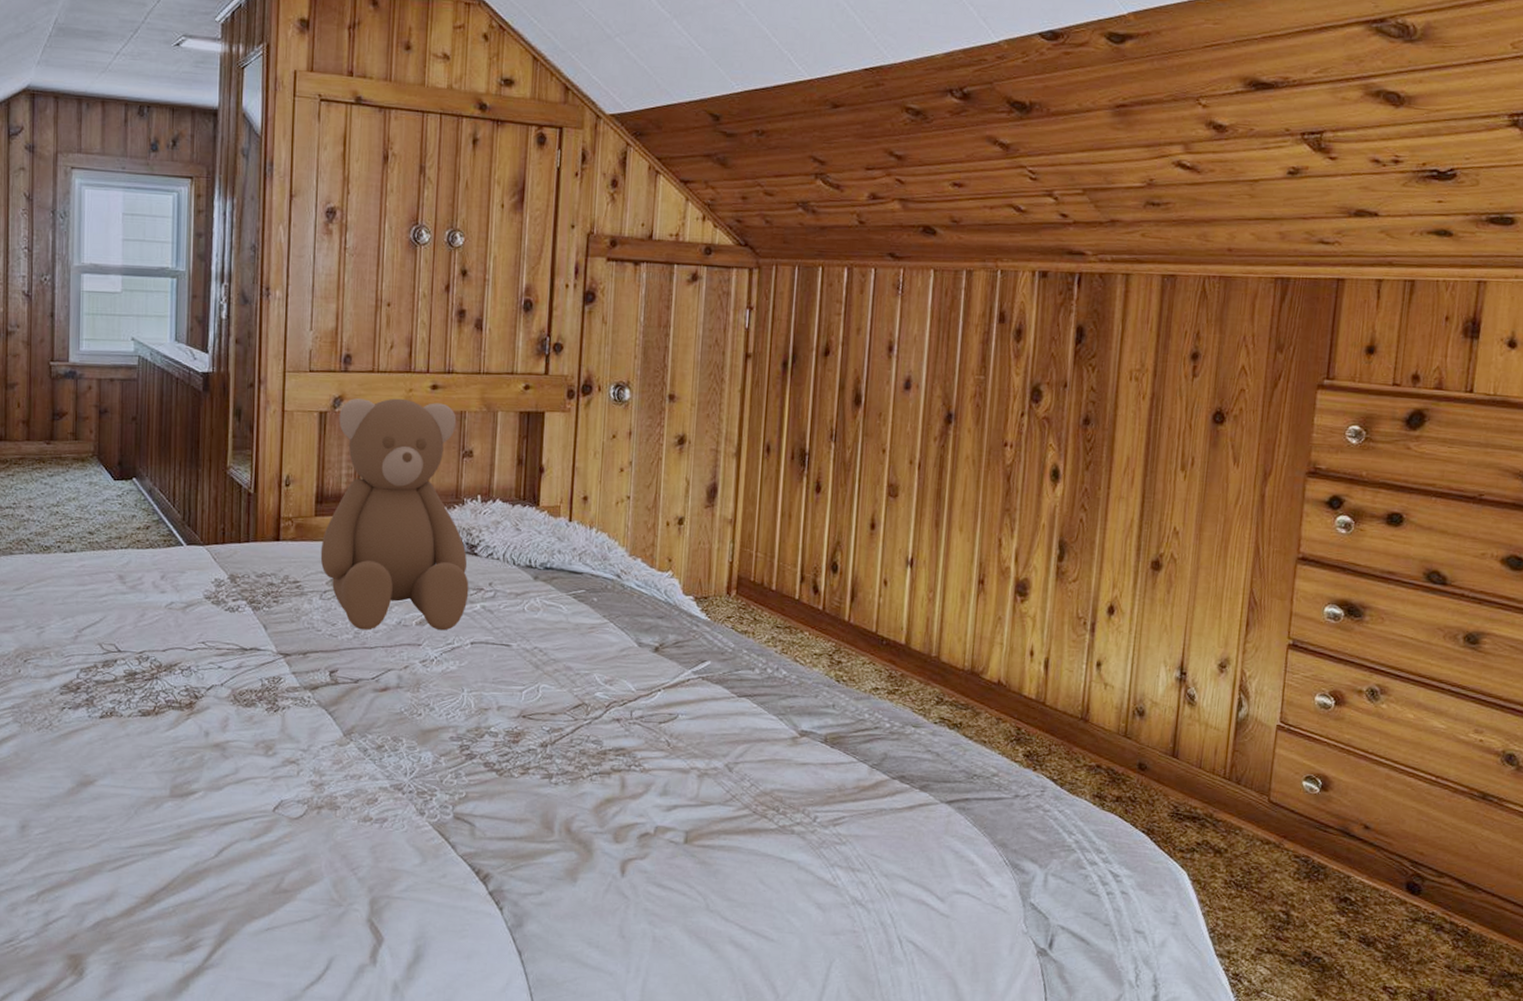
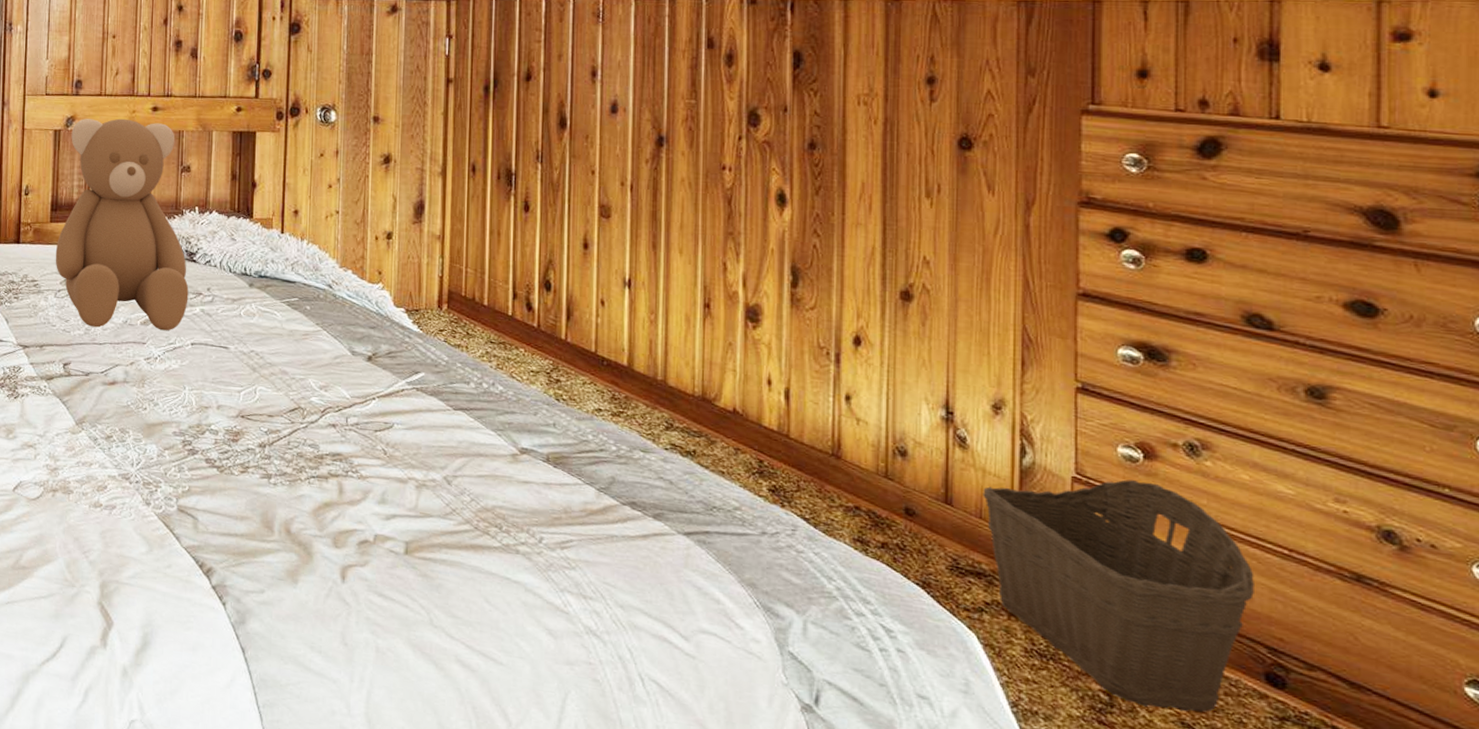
wicker basket: none [1203,725,1408,922] -> present [983,479,1254,713]

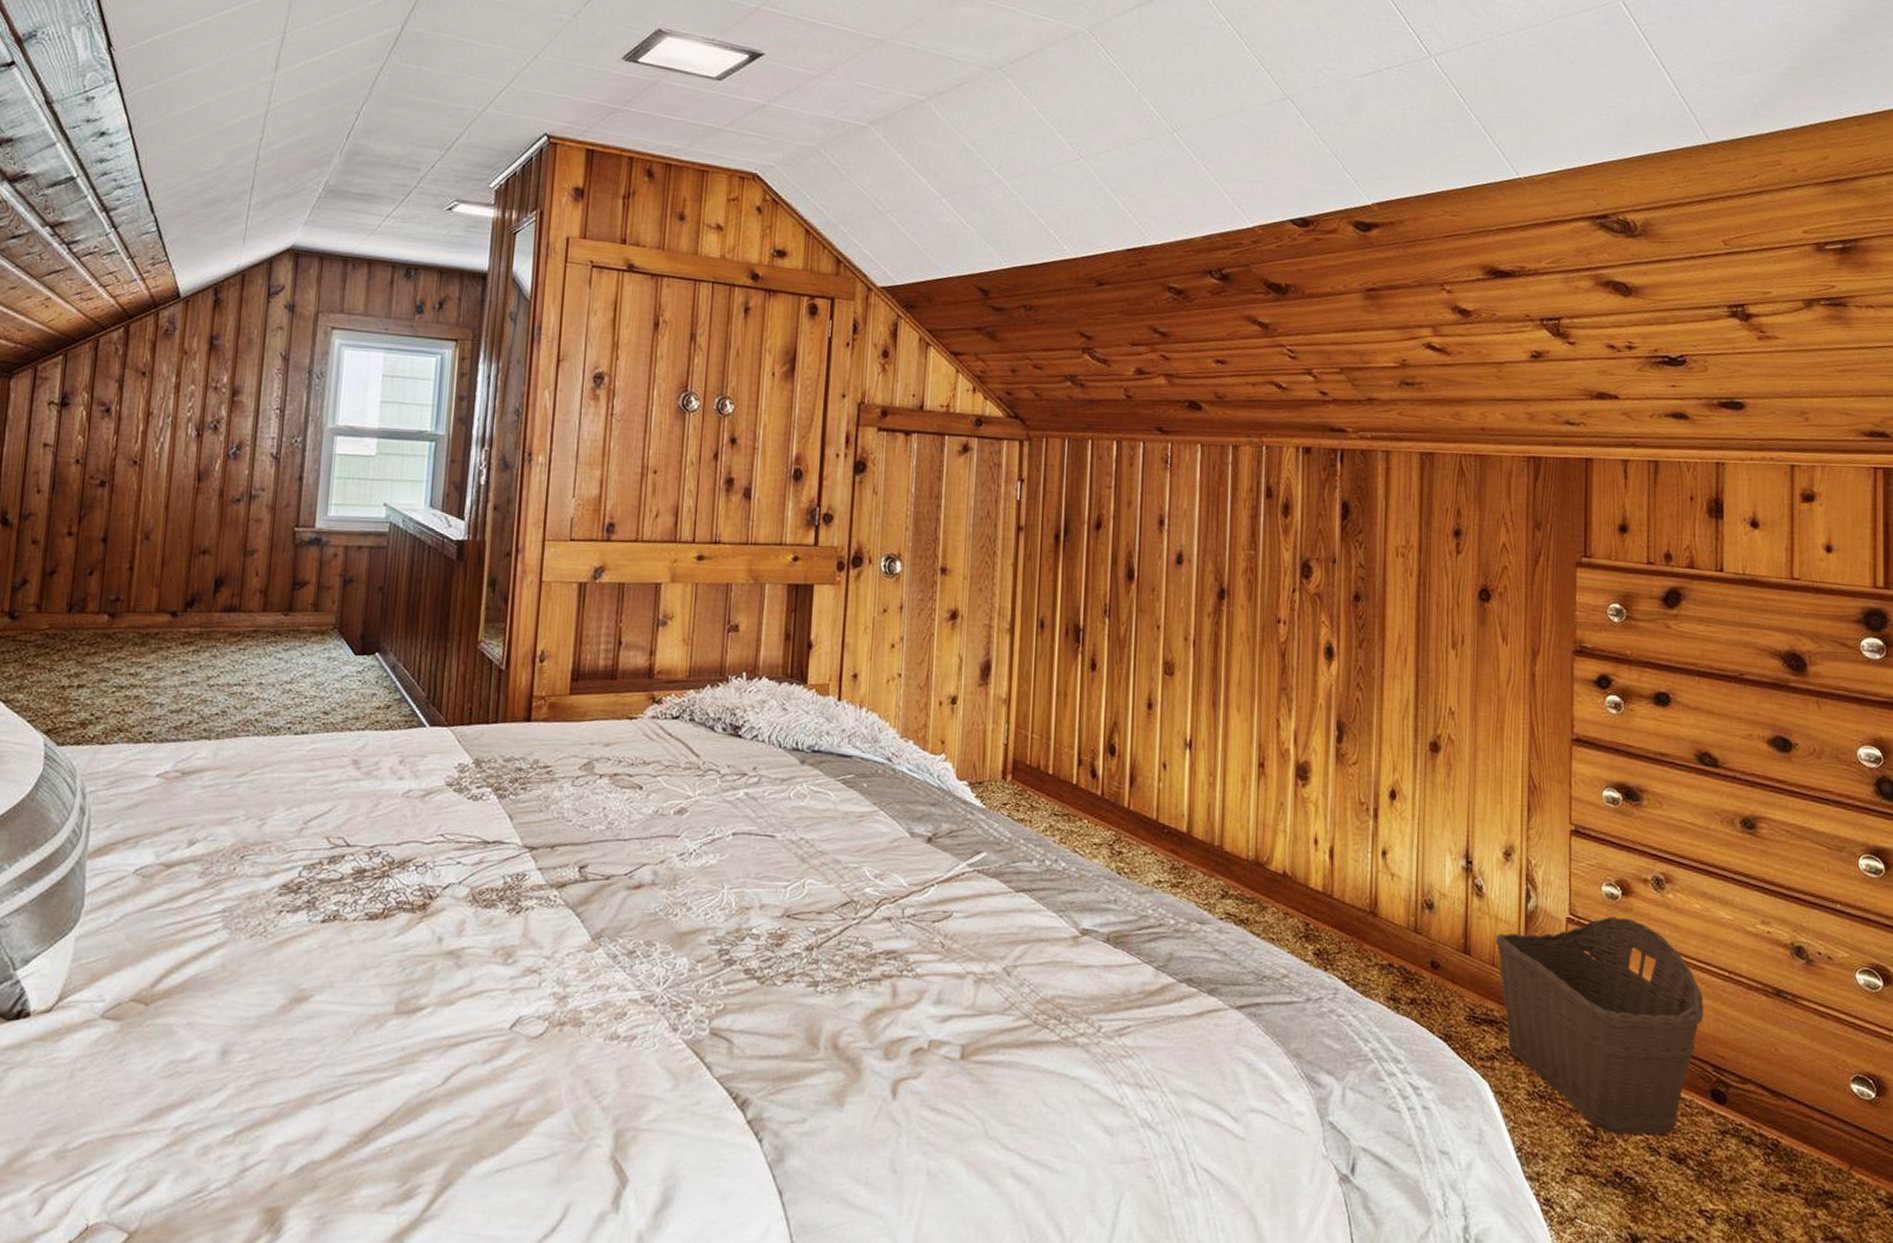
teddy bear: present [55,118,189,331] -> none [573,569,732,820]

